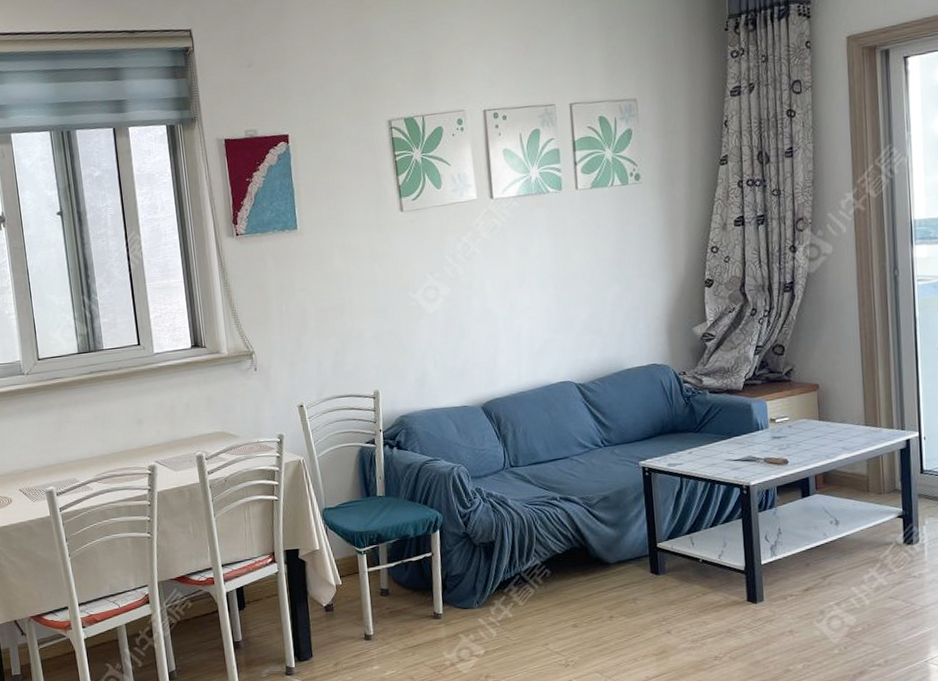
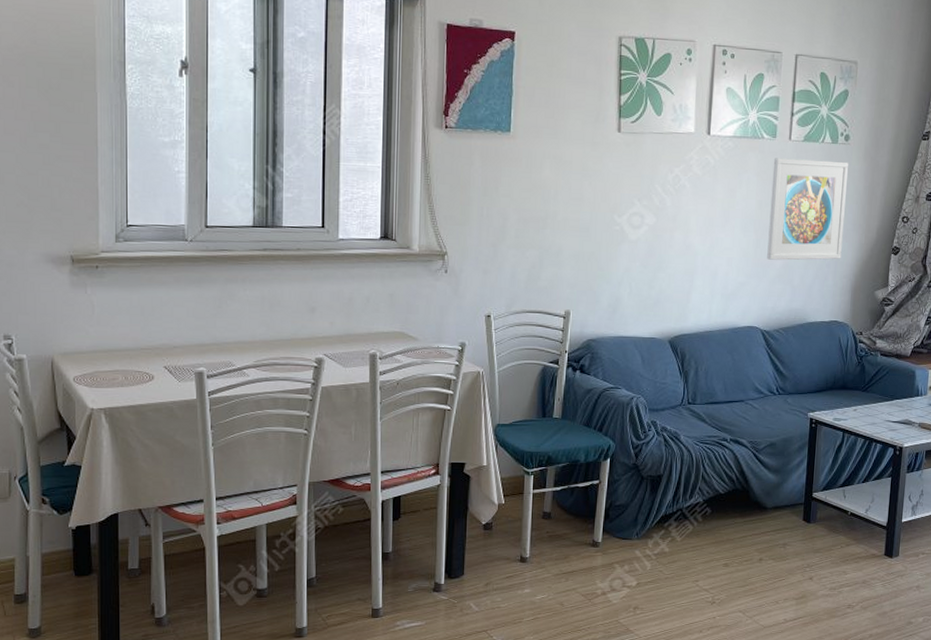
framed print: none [562,201,650,312] -> present [767,158,849,260]

